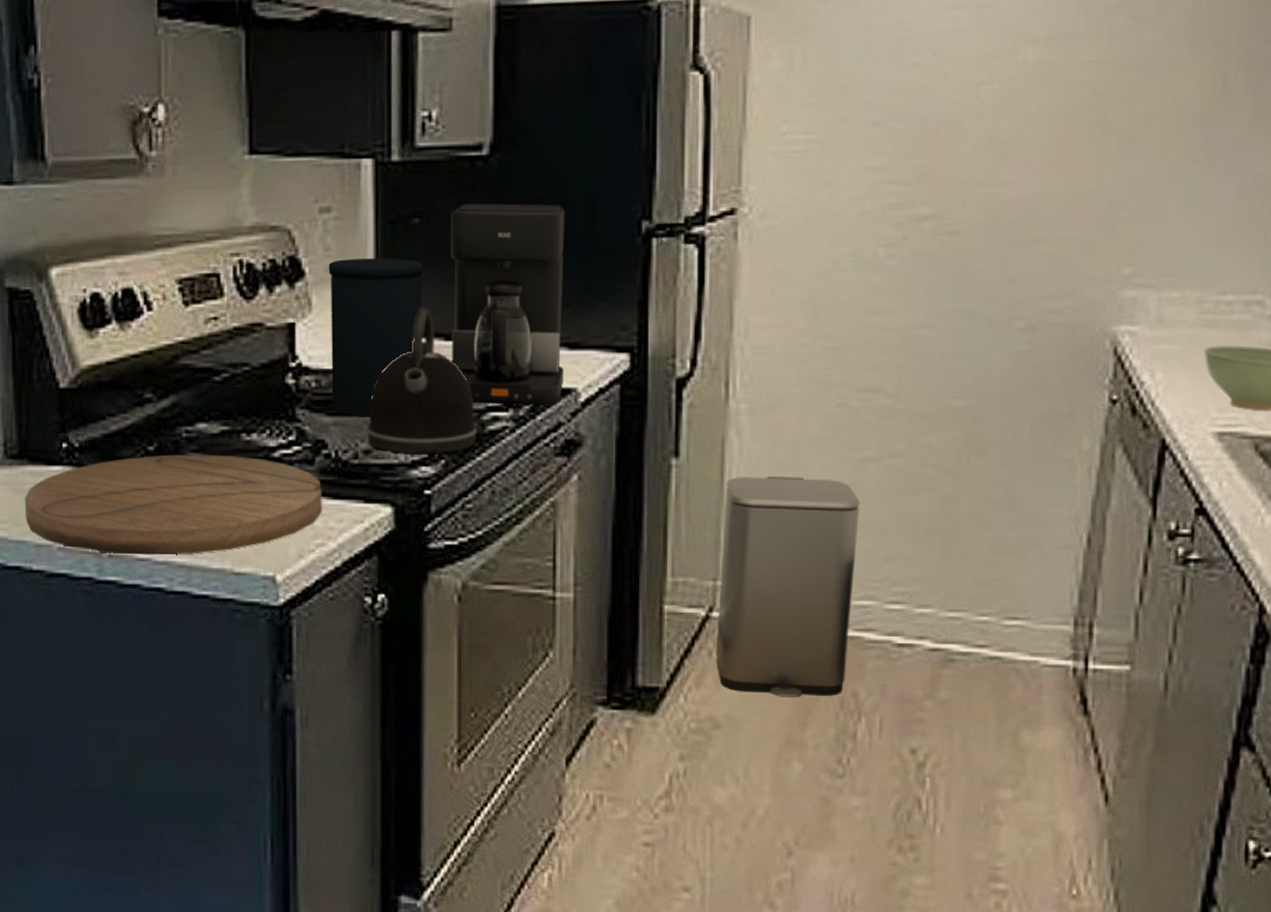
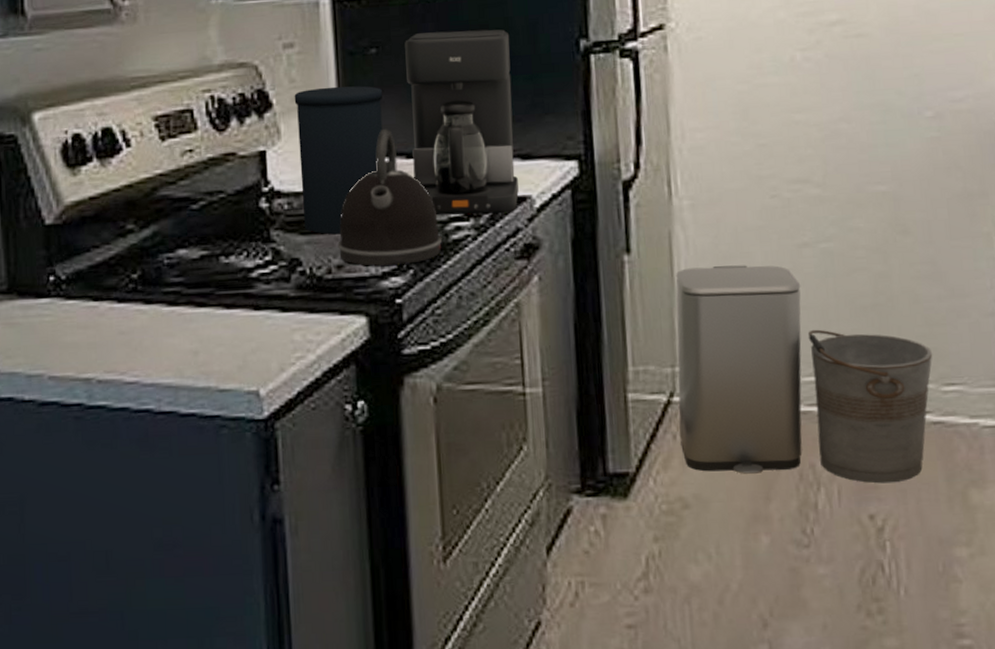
cutting board: present [24,454,322,555] -> none [14,278,300,379]
bucket: none [863,550,997,717] -> present [807,329,933,484]

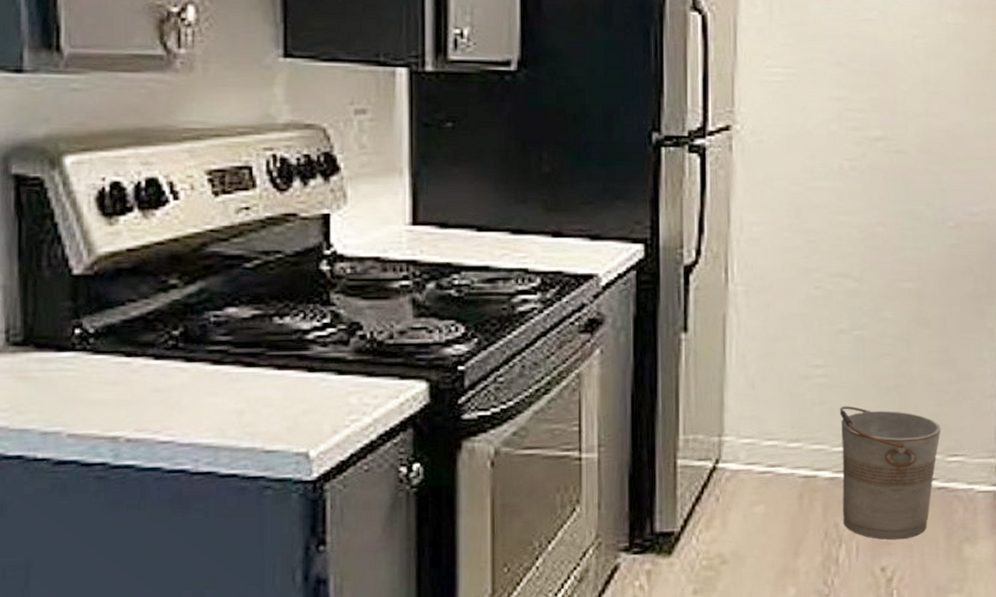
canister: present [294,86,383,235] -> none [364,156,457,301]
kettle: present [337,128,443,266] -> none [401,201,509,333]
coffee maker: present [405,29,519,216] -> none [482,112,586,290]
pedal bin: present [675,265,802,475] -> none [721,347,836,534]

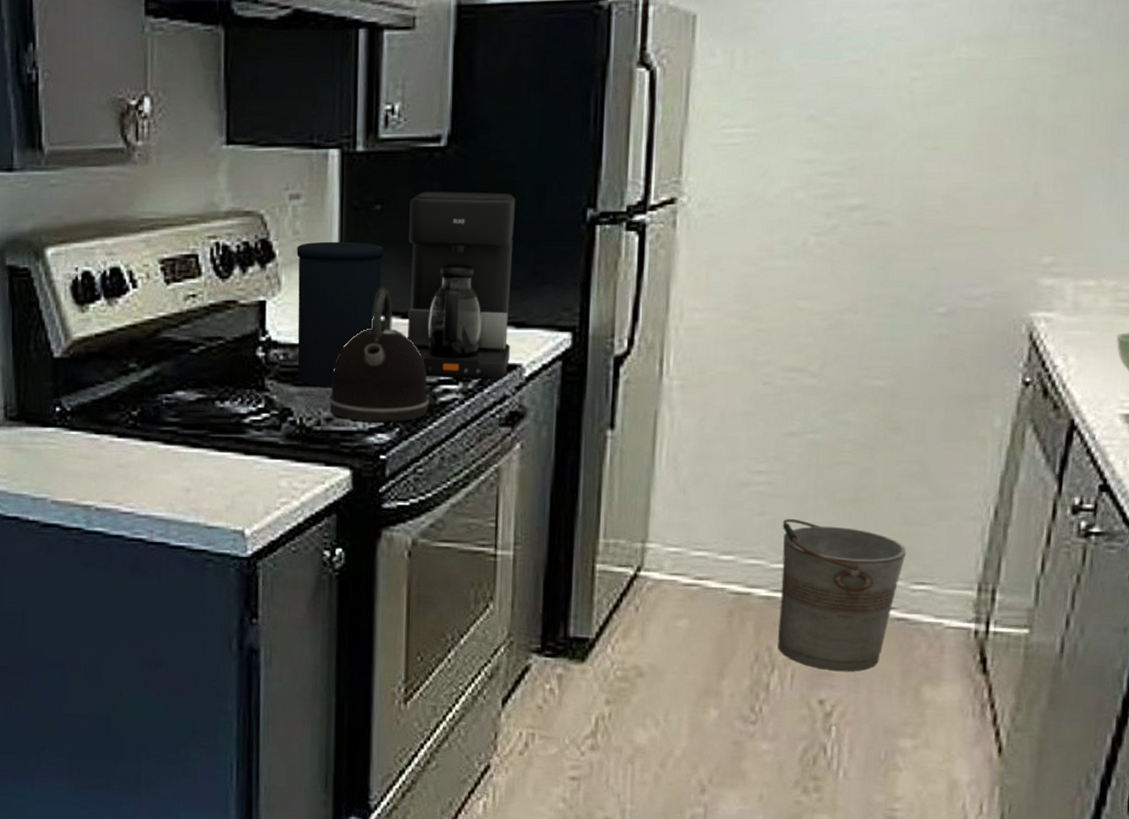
canister: none [364,156,457,301] -> present [297,241,384,388]
kettle: none [401,201,509,333] -> present [328,287,430,422]
coffee maker: none [482,112,586,290] -> present [408,192,516,380]

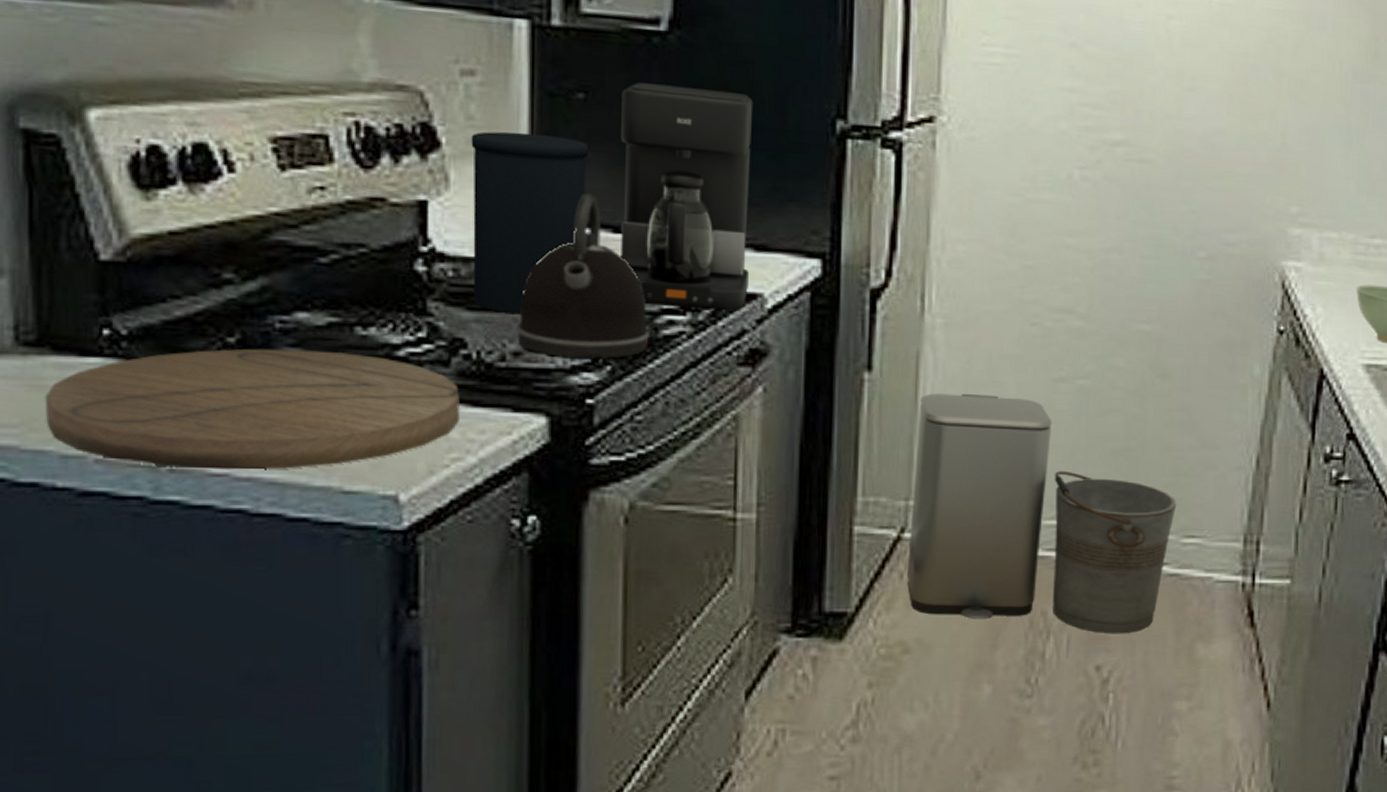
cutting board: none [22,419,287,510] -> present [44,348,460,470]
pedal bin: none [641,448,782,652] -> present [906,393,1053,620]

